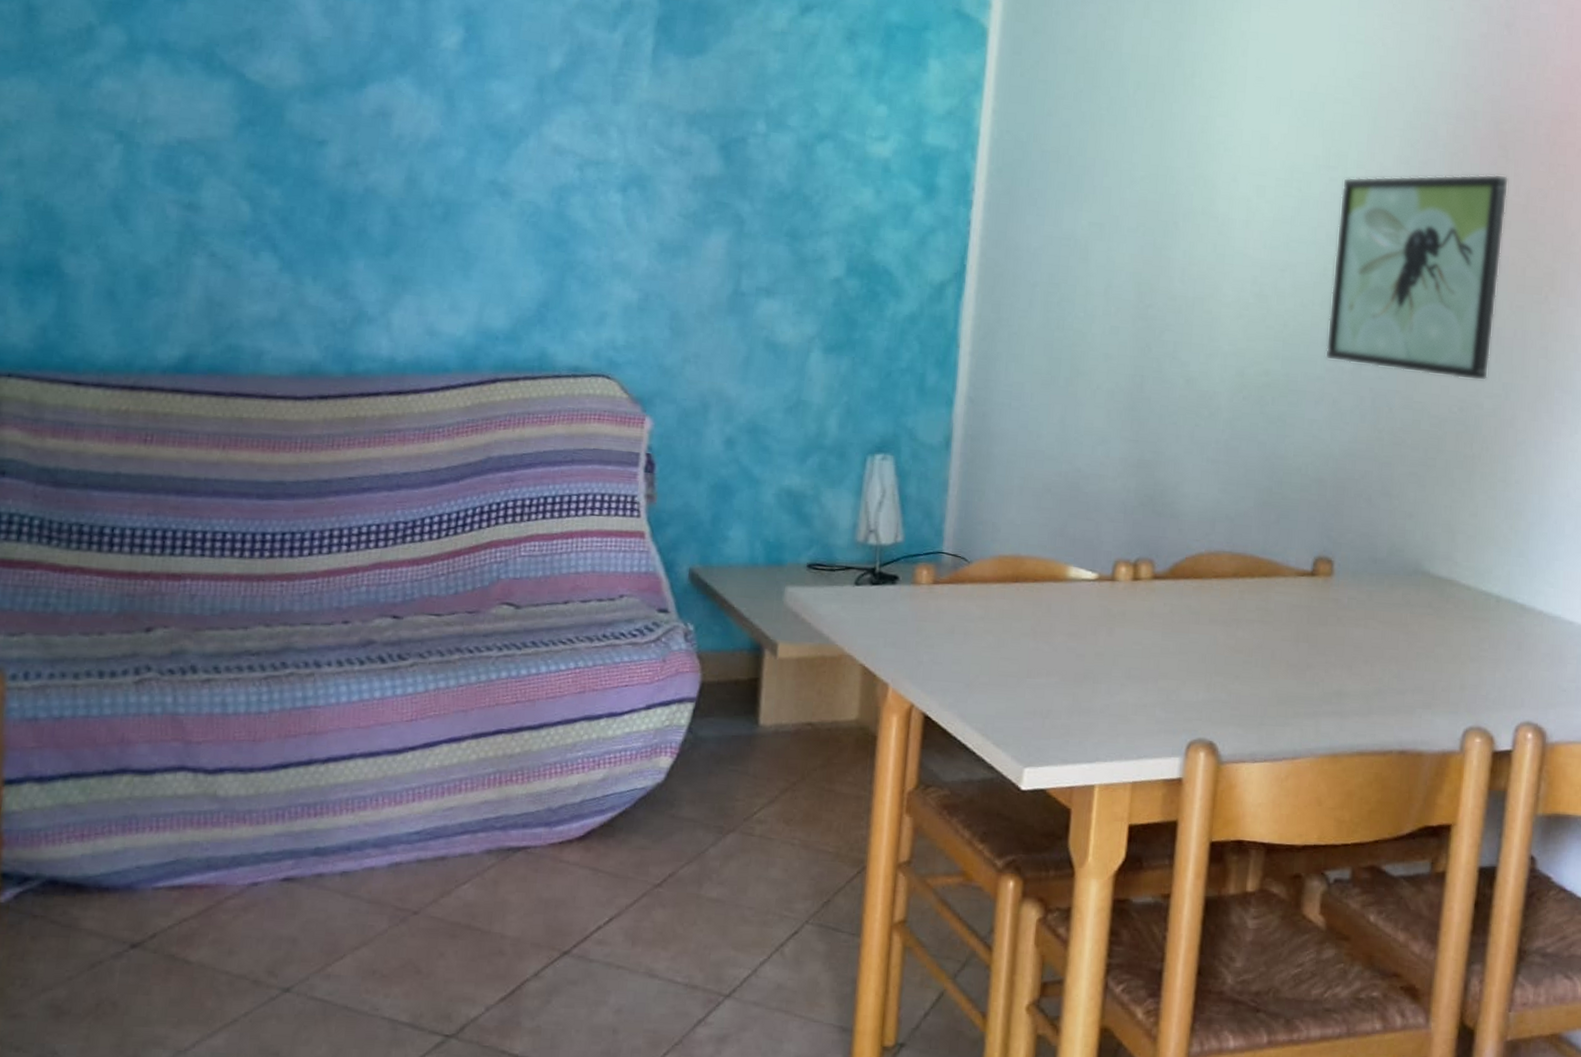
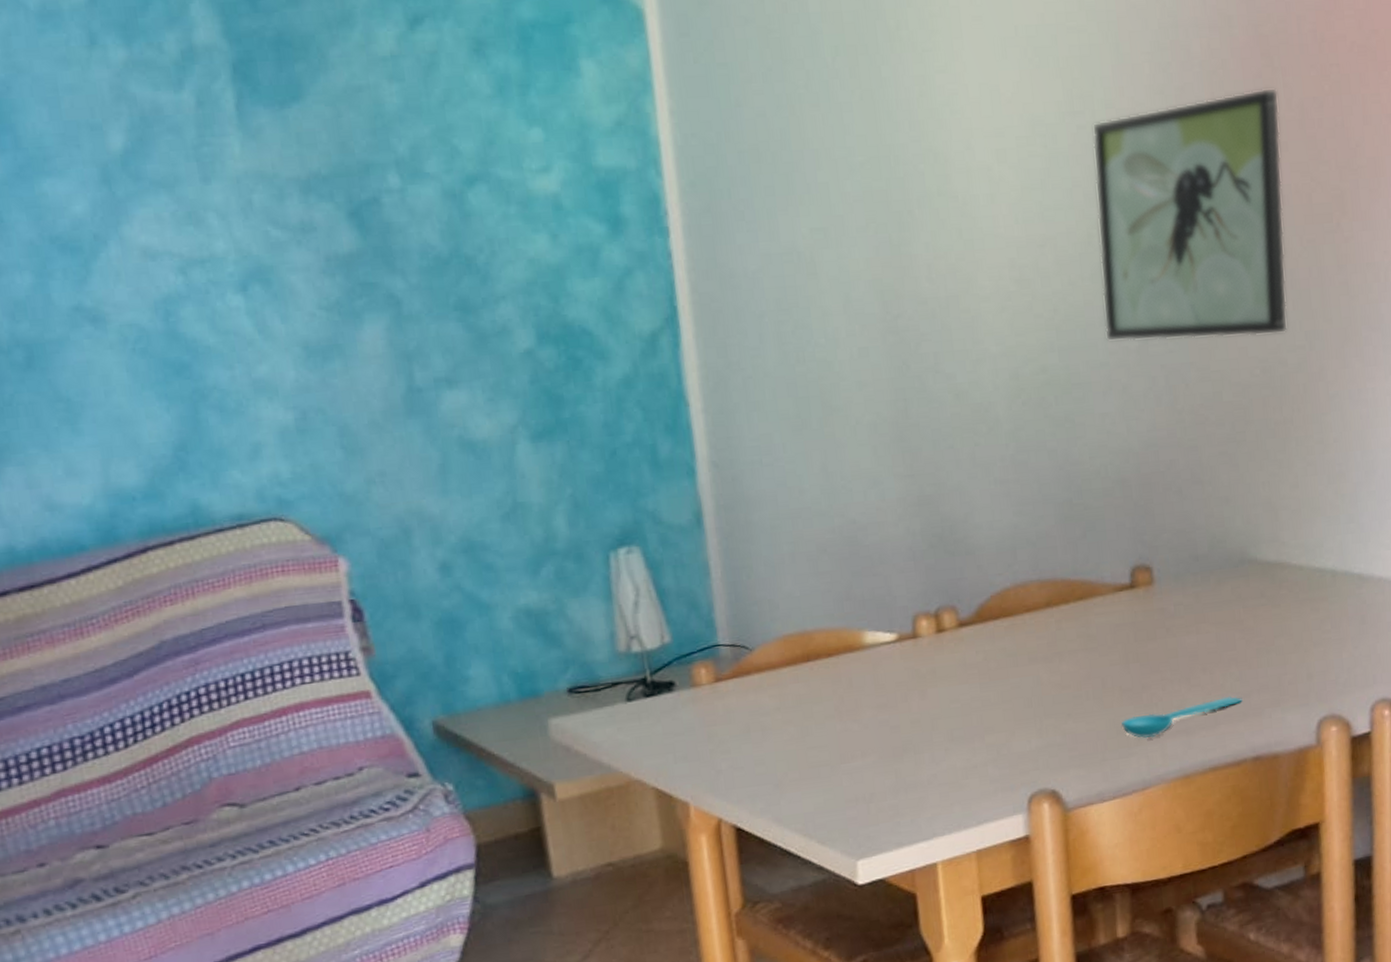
spoon: none [1283,690,1397,713] -> present [1121,695,1243,739]

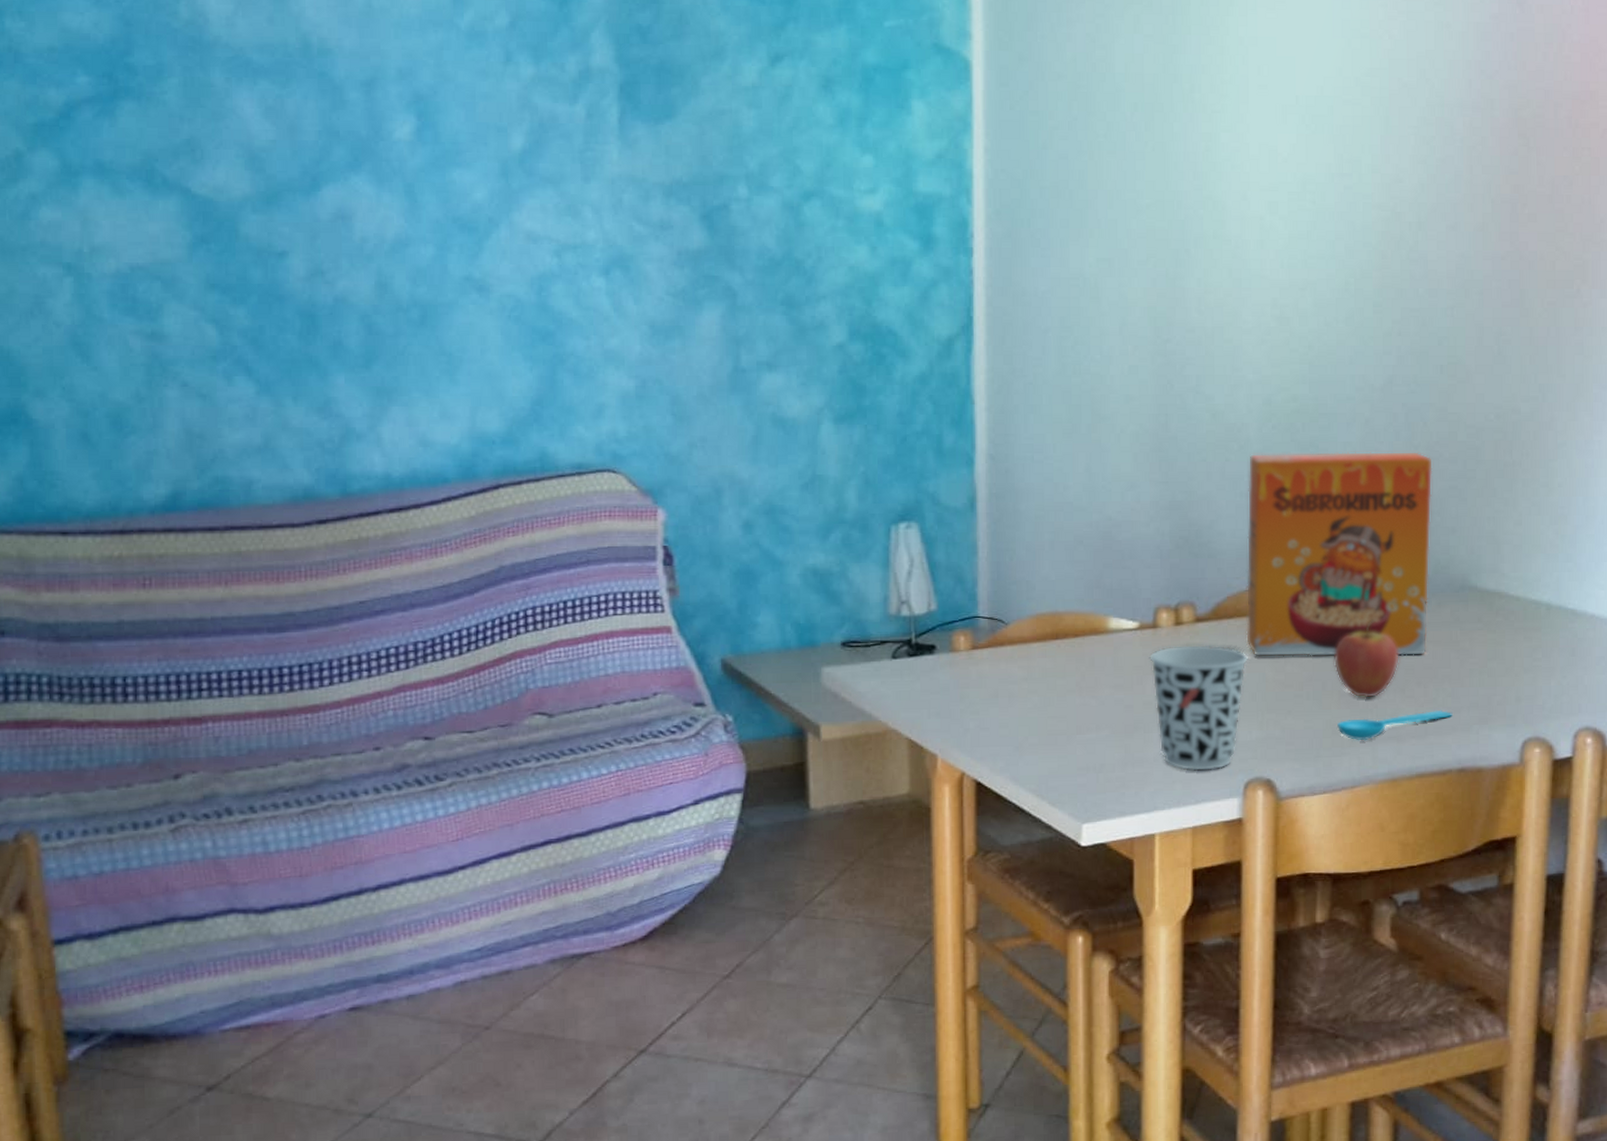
cup: none [912,651,1020,790] -> present [1149,645,1248,771]
cereal box: none [1001,417,1210,658] -> present [1246,452,1433,657]
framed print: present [1092,87,1288,342] -> none [1354,164,1532,385]
fruit: none [1111,605,1182,693] -> present [1333,619,1400,699]

